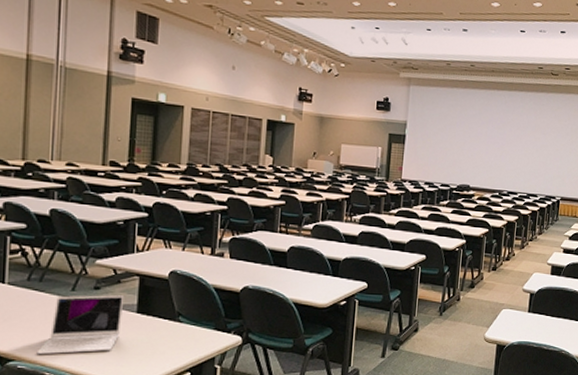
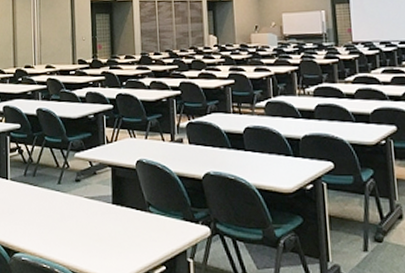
laptop: present [36,294,125,355] -> none [35,186,101,247]

